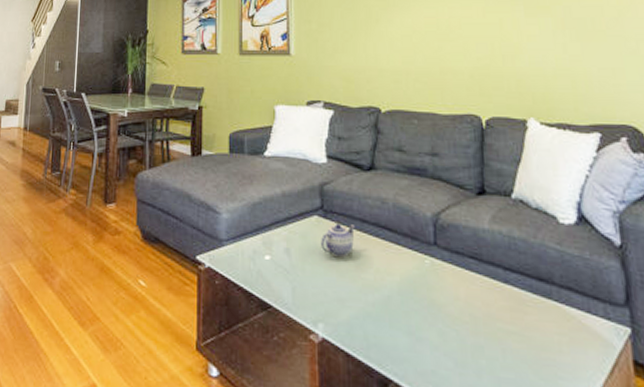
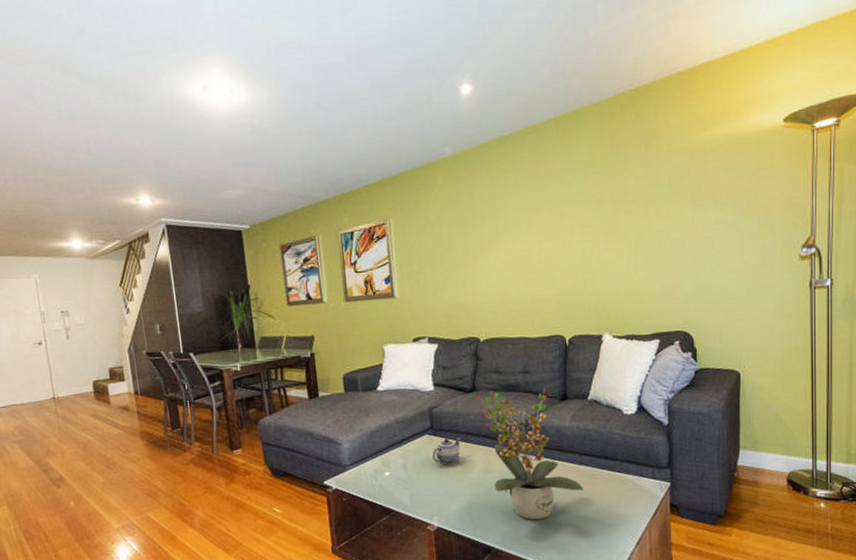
potted plant: none [376,172,510,352] -> present [477,388,584,520]

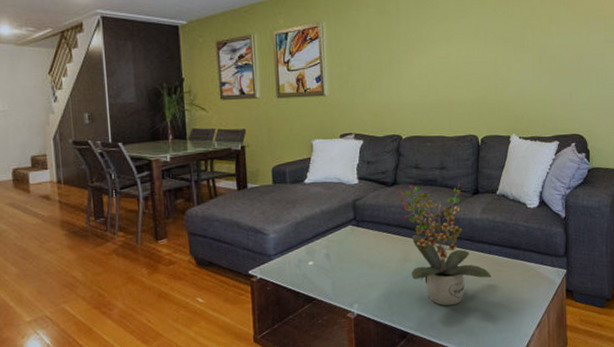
teapot: present [431,437,461,466] -> none [354,228,381,255]

